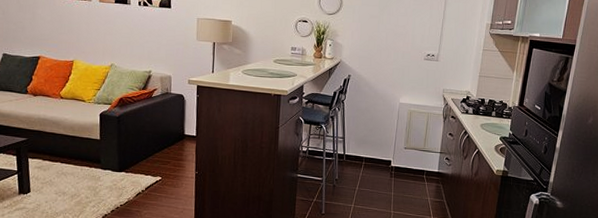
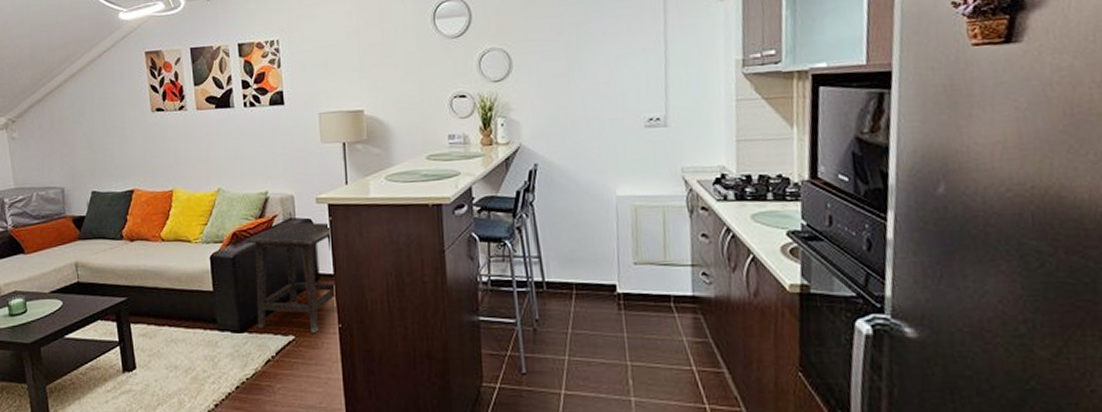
side table: none [129,95,196,176] -> present [244,222,336,332]

